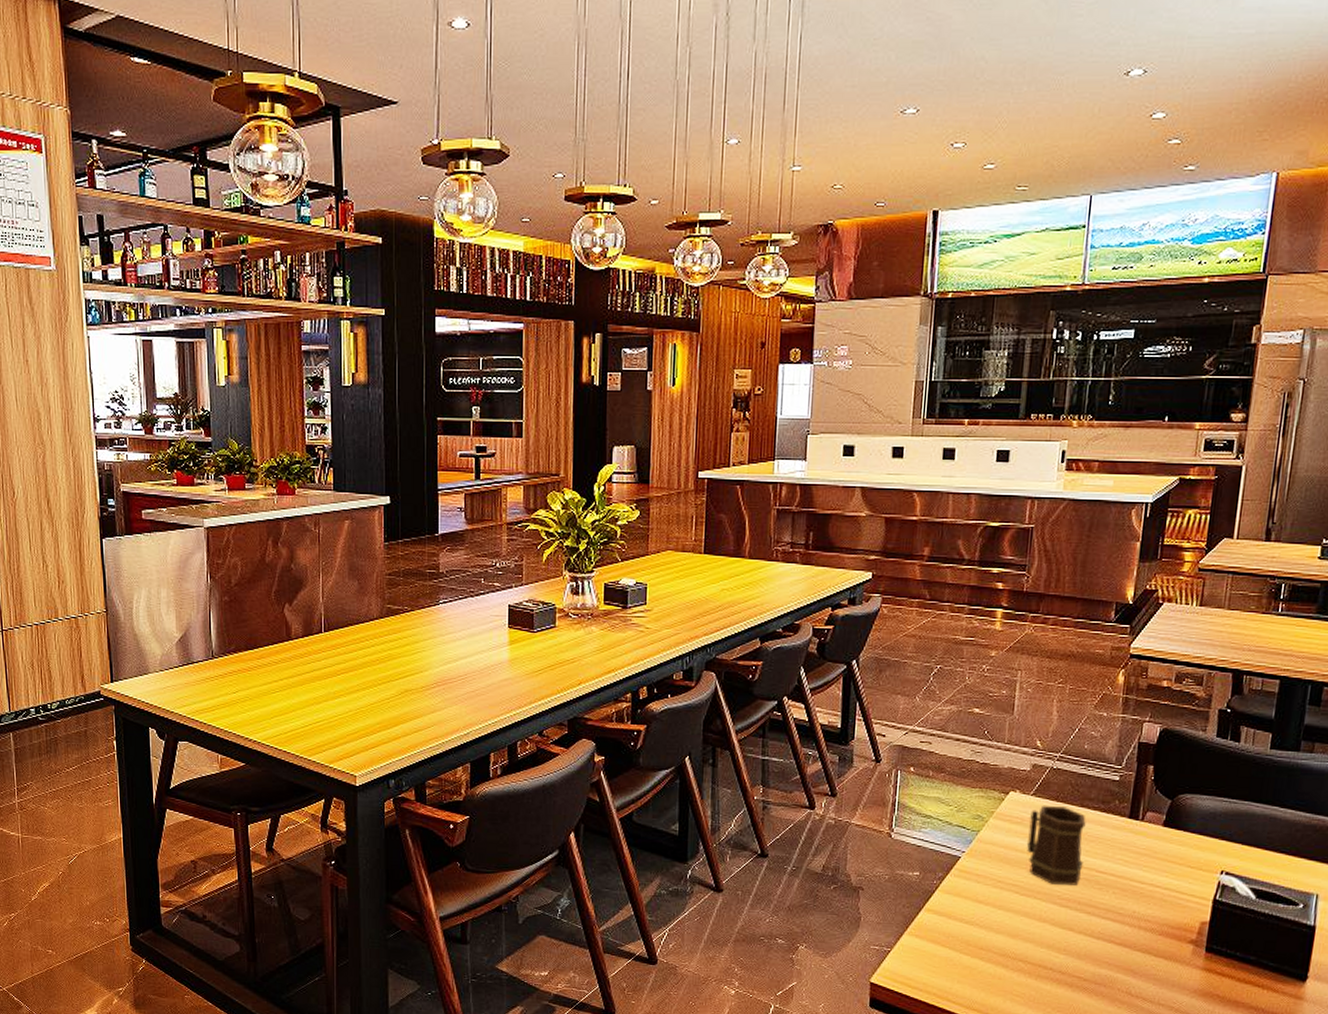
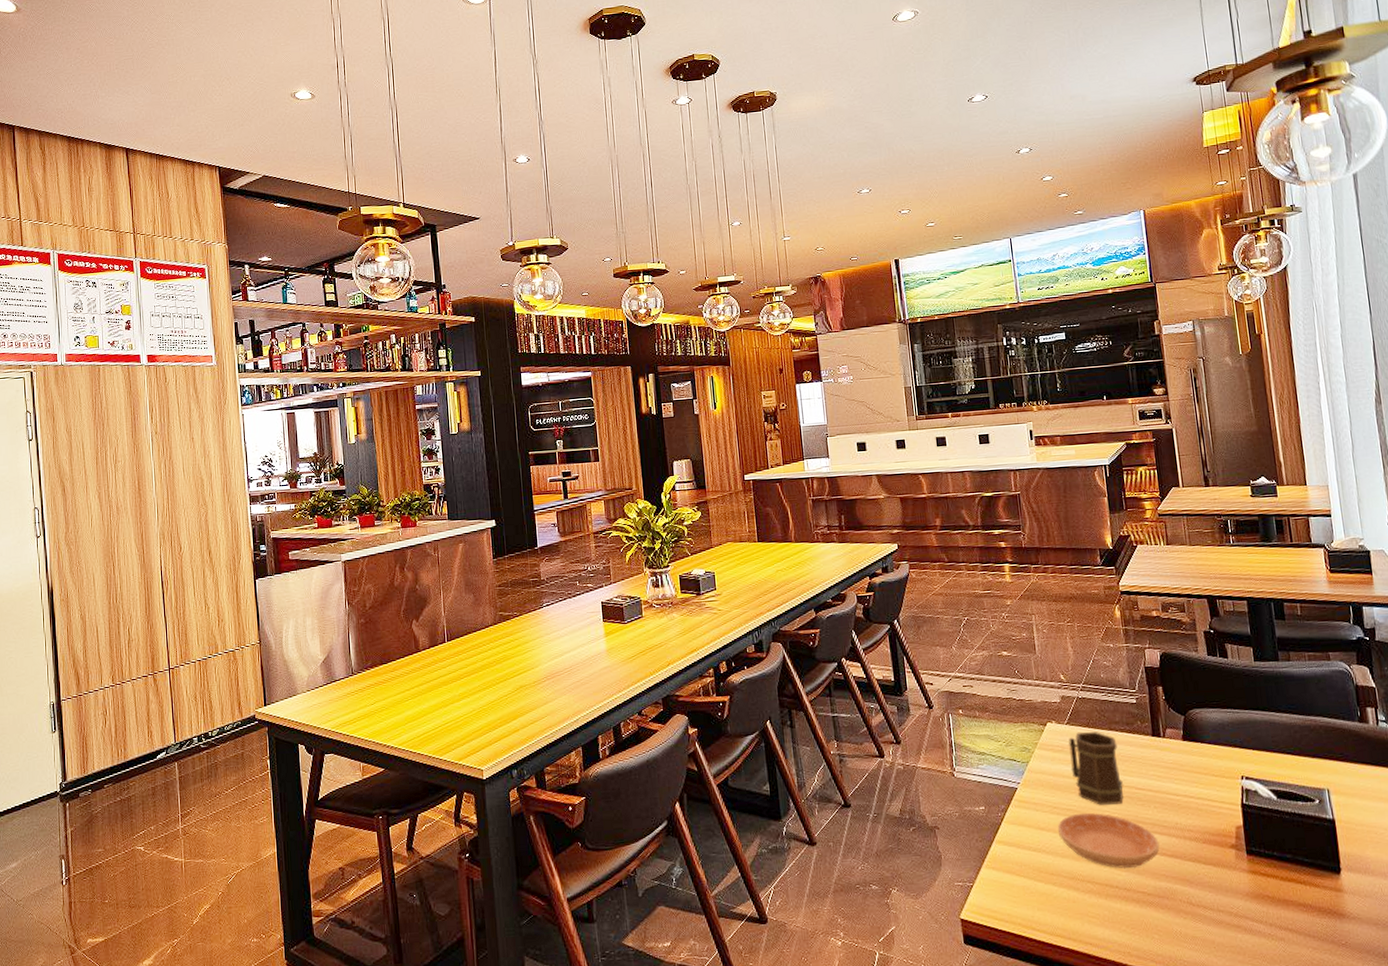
saucer: none [997,890,1110,952] -> present [1057,812,1160,869]

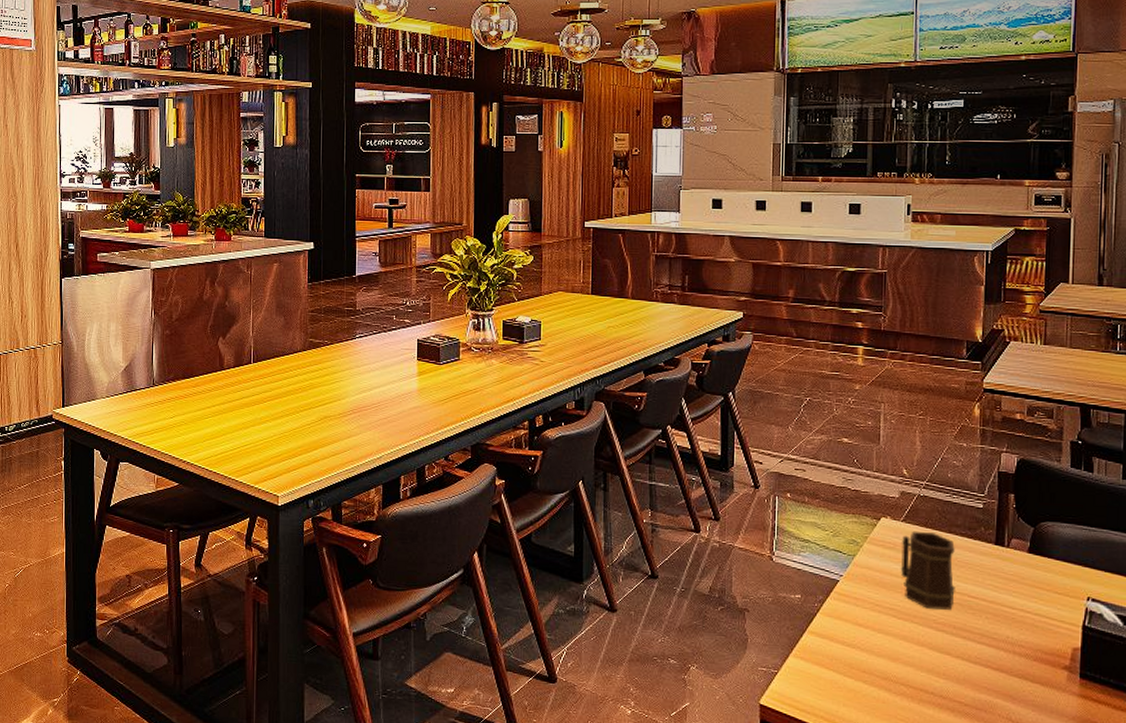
saucer: present [1057,812,1160,869] -> none [876,614,985,676]

